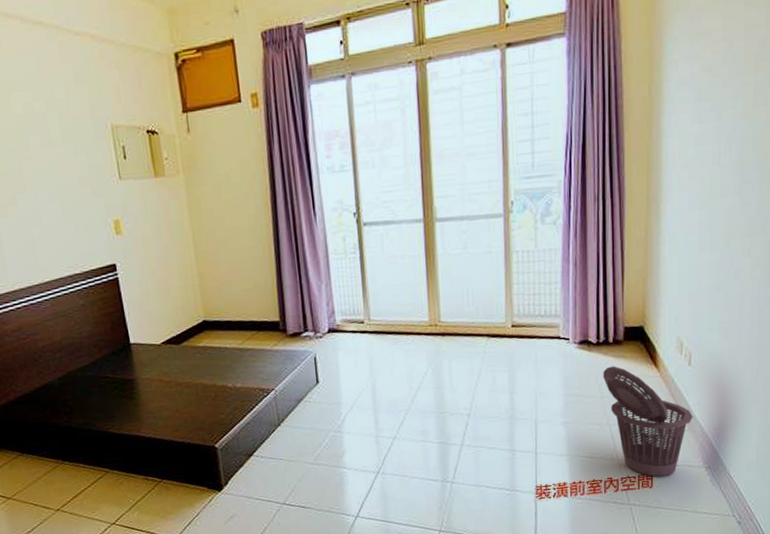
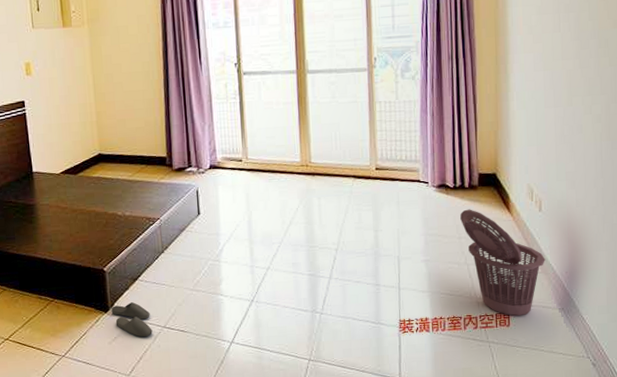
slippers: none [225,479,271,516] -> present [111,302,153,338]

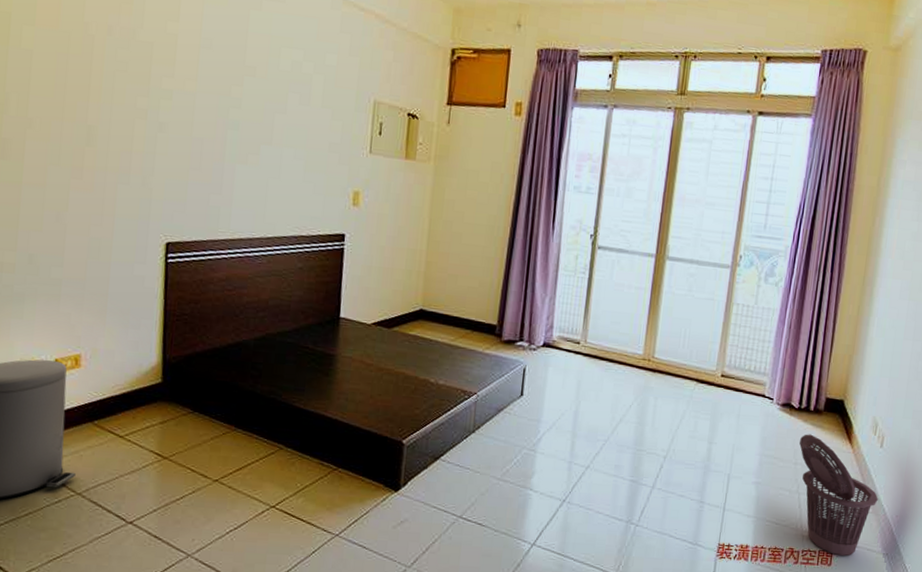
slippers: present [111,302,153,338] -> none [402,484,447,526]

